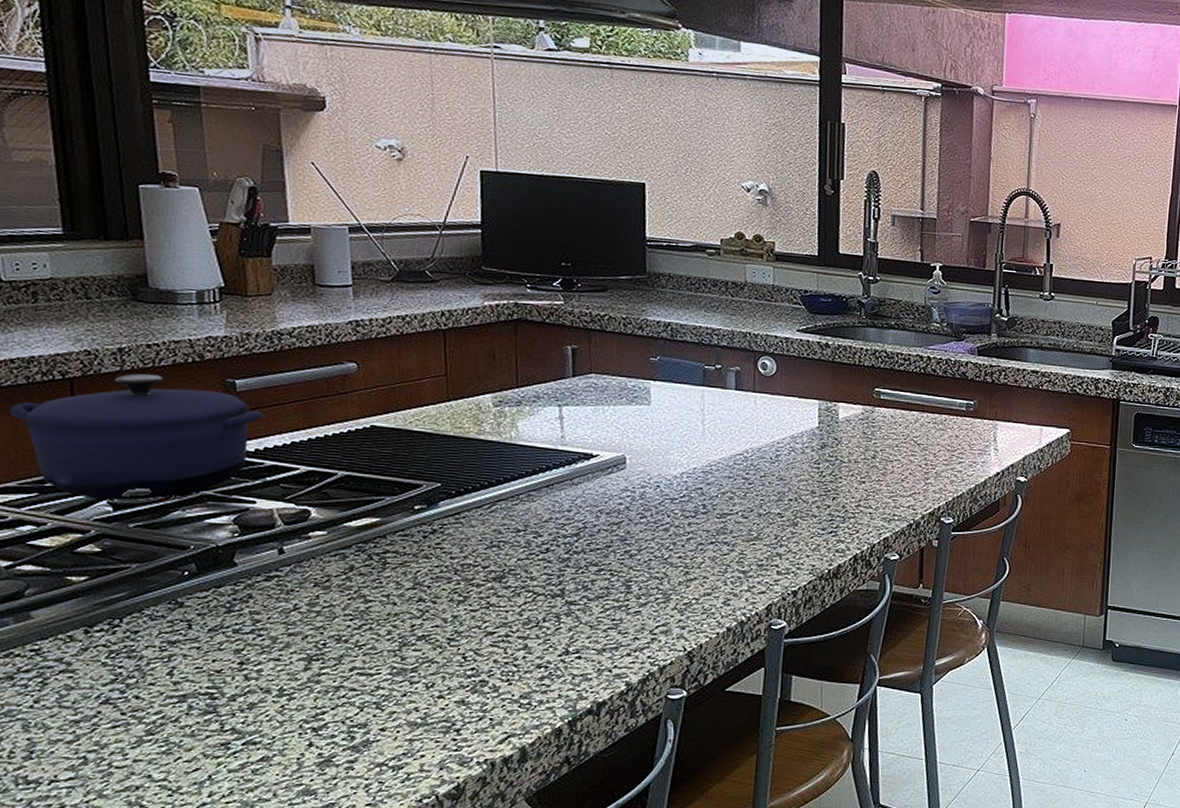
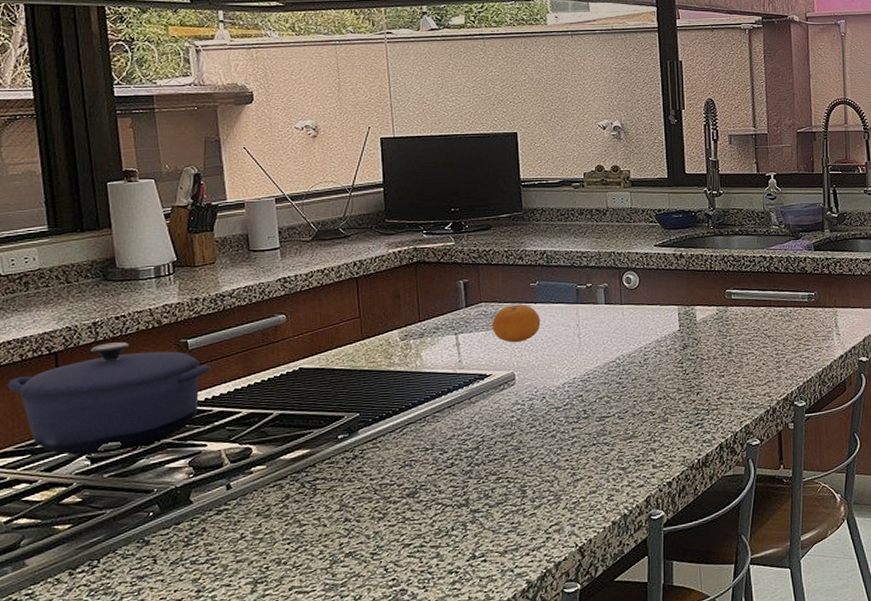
fruit: none [602,379,660,423] -> present [491,304,541,343]

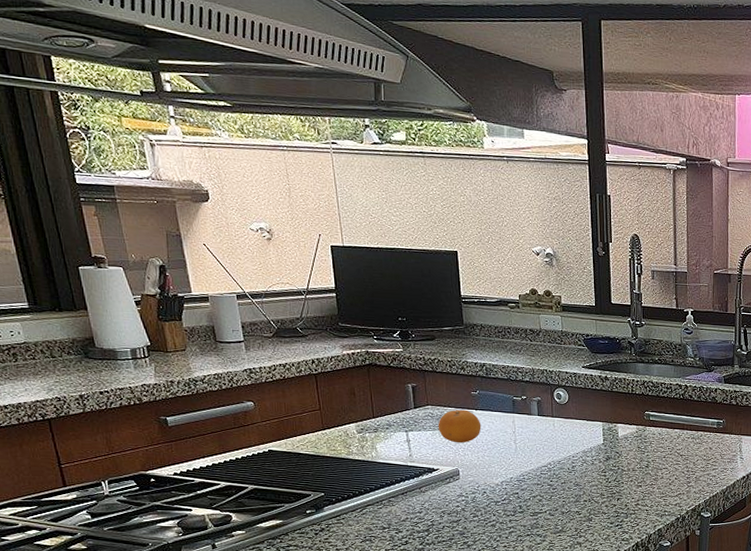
cooking pot: present [7,342,211,456] -> none [9,414,190,511]

